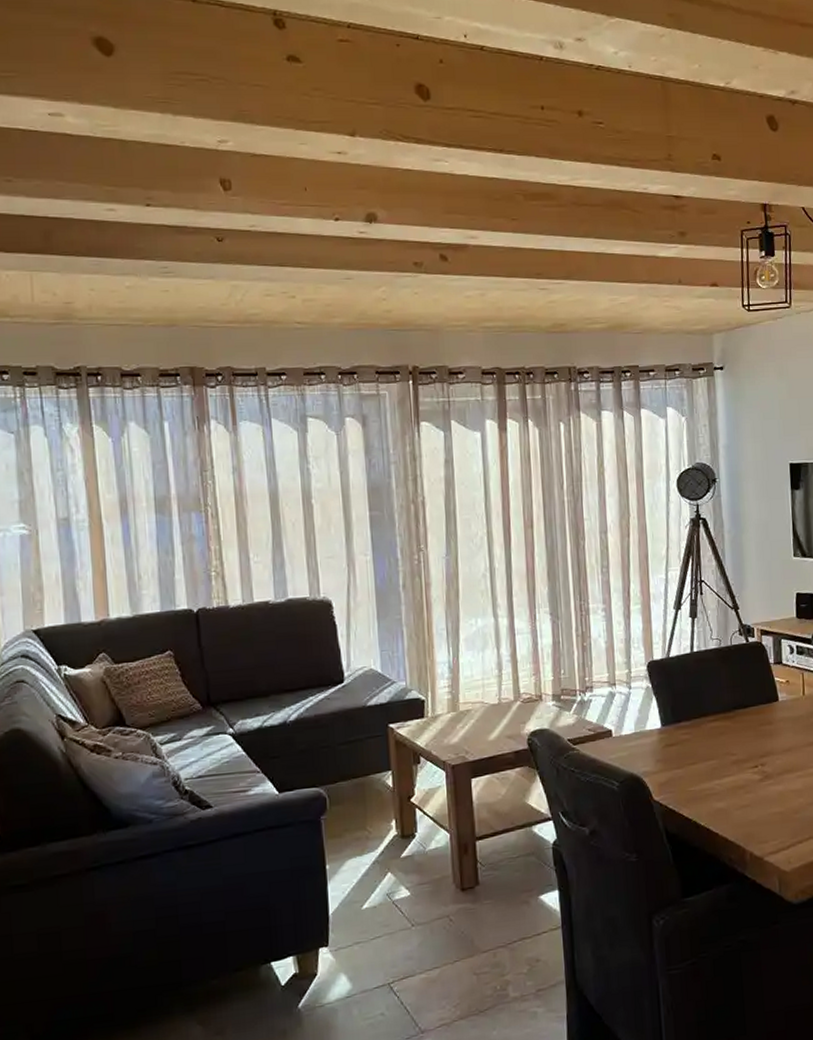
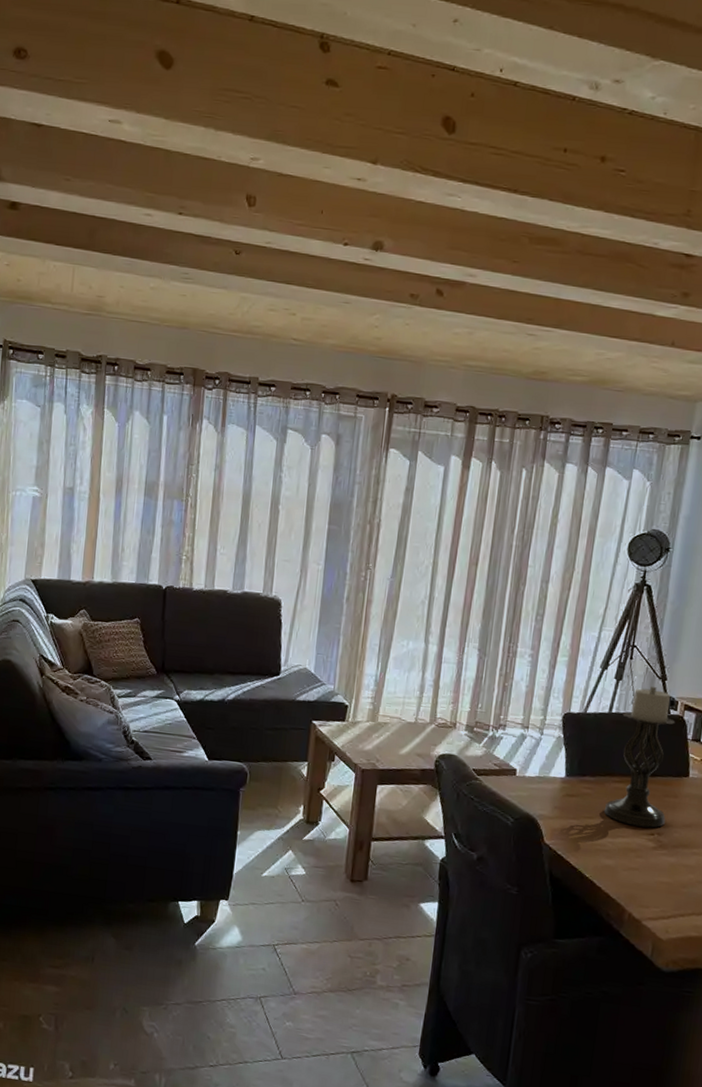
candle holder: none [704,617,766,762] -> present [604,685,676,828]

